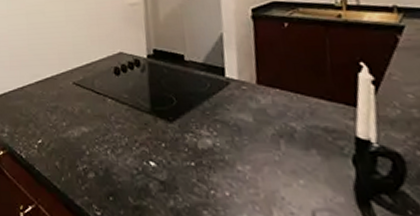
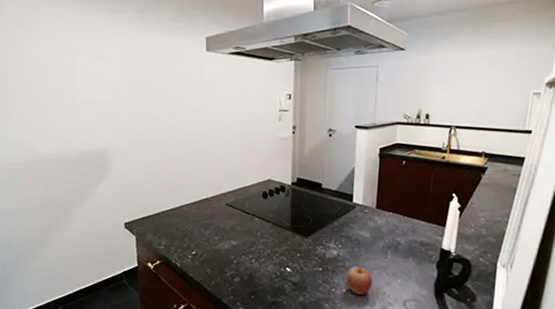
apple: none [227,161,265,199] -> present [346,267,372,294]

